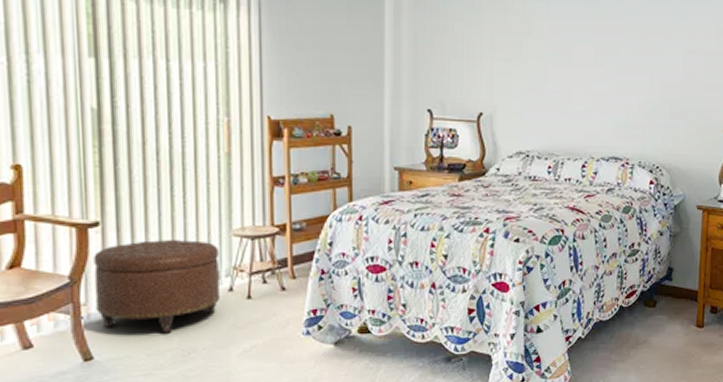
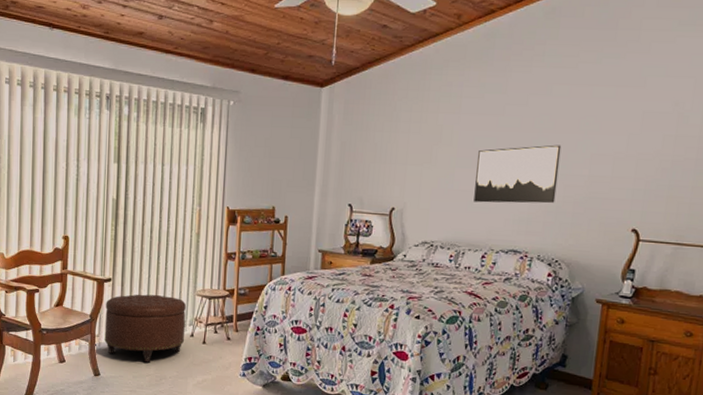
wall art: none [570,39,656,105] -> present [474,144,562,204]

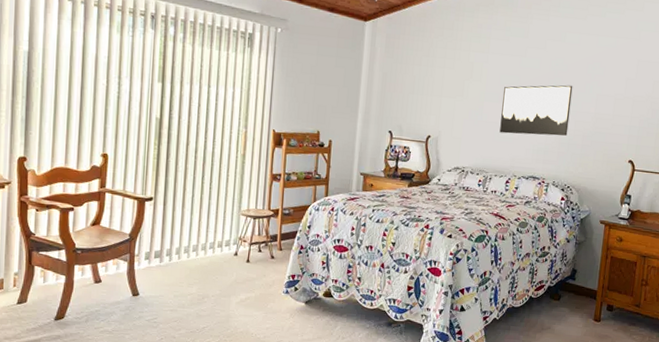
ottoman: present [104,294,187,363] -> none [144,213,231,282]

